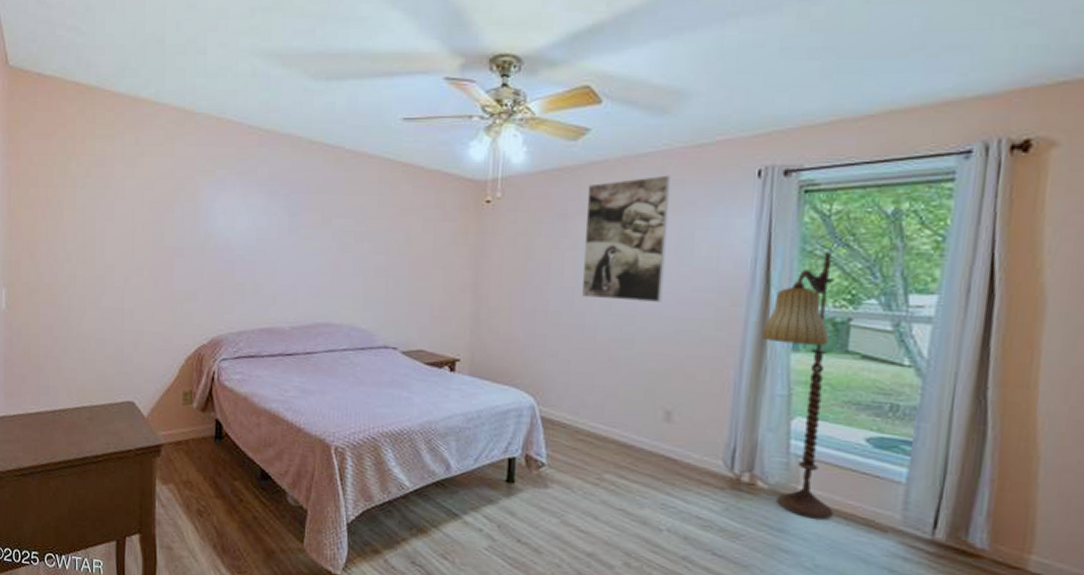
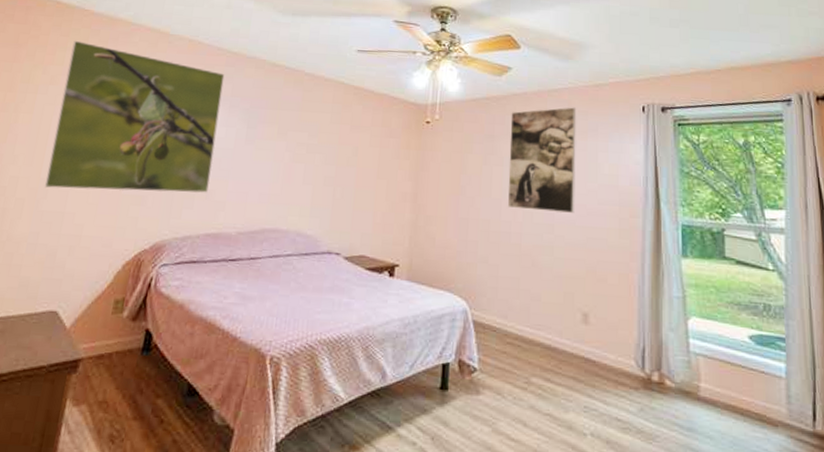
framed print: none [100,126,259,287] -> present [44,40,225,193]
floor lamp: present [762,252,834,520] -> none [658,173,732,417]

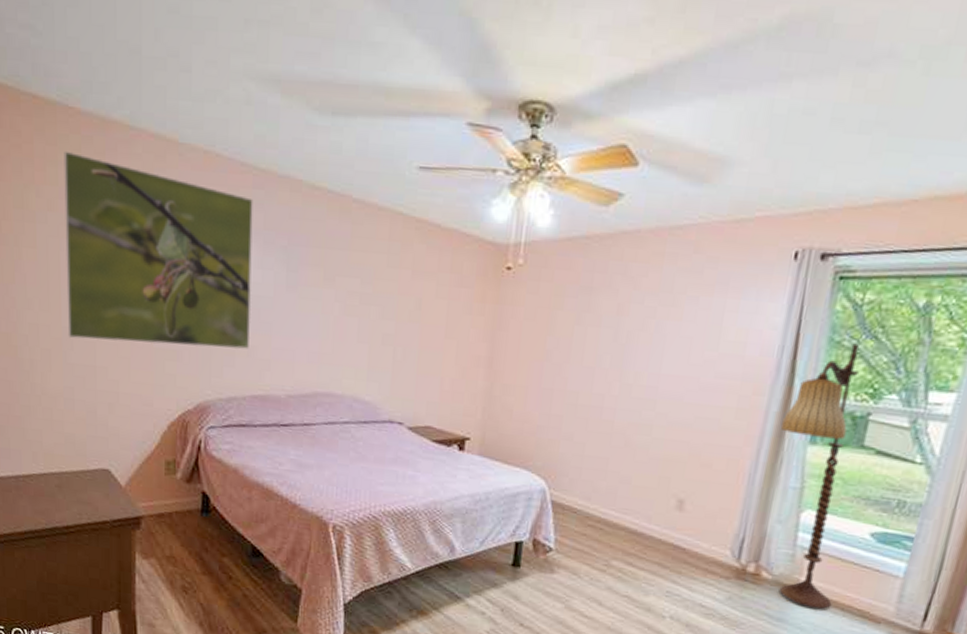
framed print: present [507,107,577,213] -> none [601,251,705,387]
floor lamp: none [658,173,732,417] -> present [779,343,859,611]

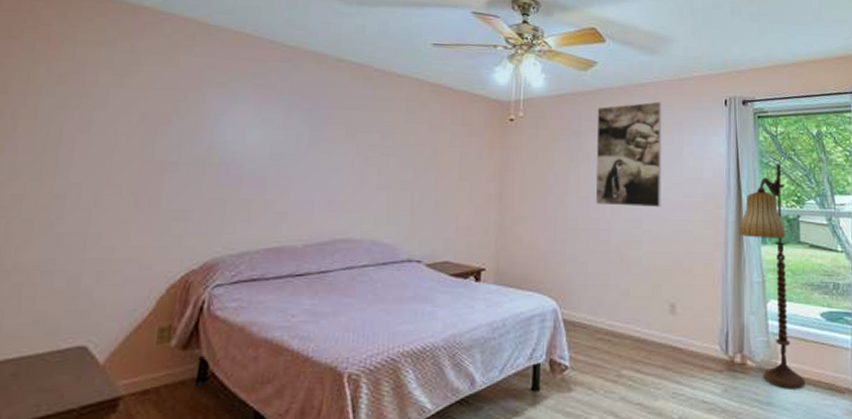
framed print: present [64,150,253,349] -> none [58,31,280,206]
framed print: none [601,251,705,387] -> present [595,101,662,207]

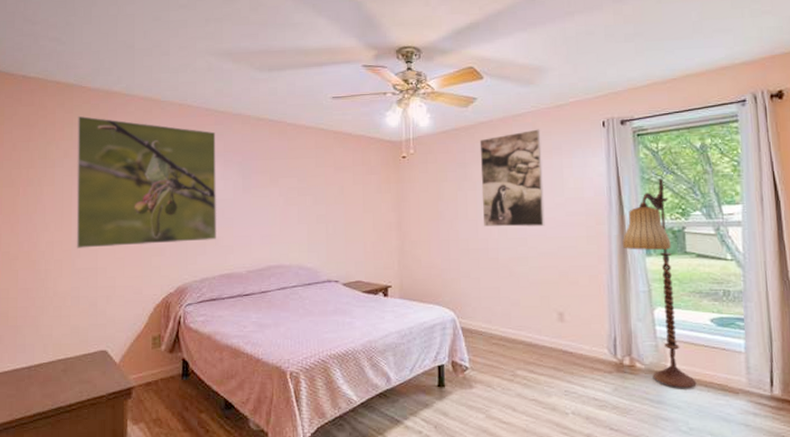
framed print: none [58,31,280,206] -> present [76,115,216,248]

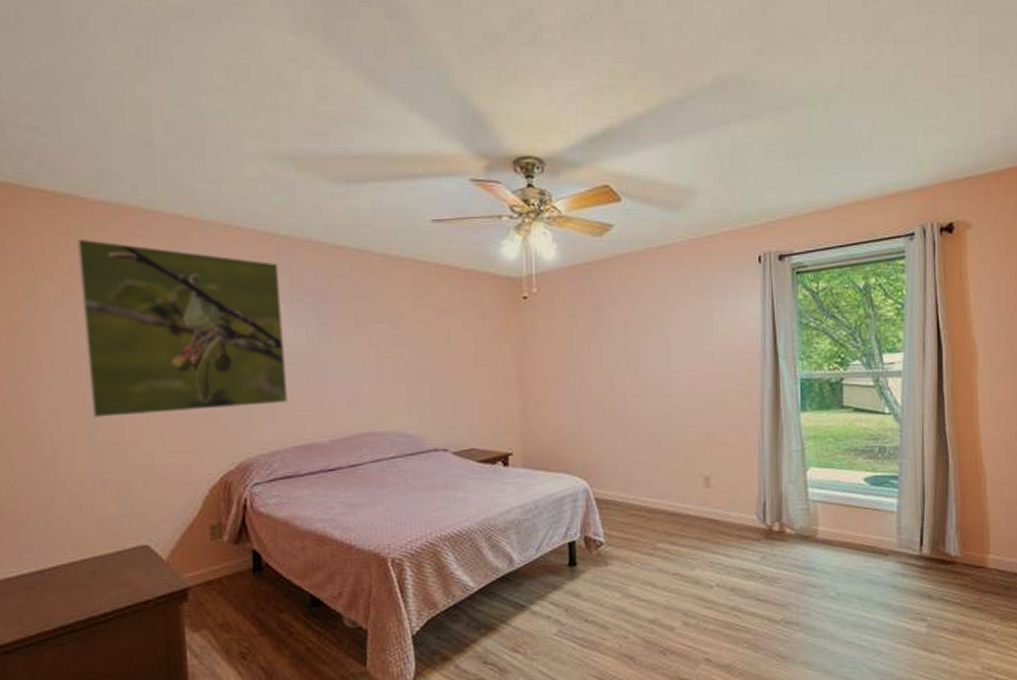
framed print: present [479,129,545,227] -> none [616,264,691,381]
floor lamp: present [623,178,697,389] -> none [776,323,847,554]

